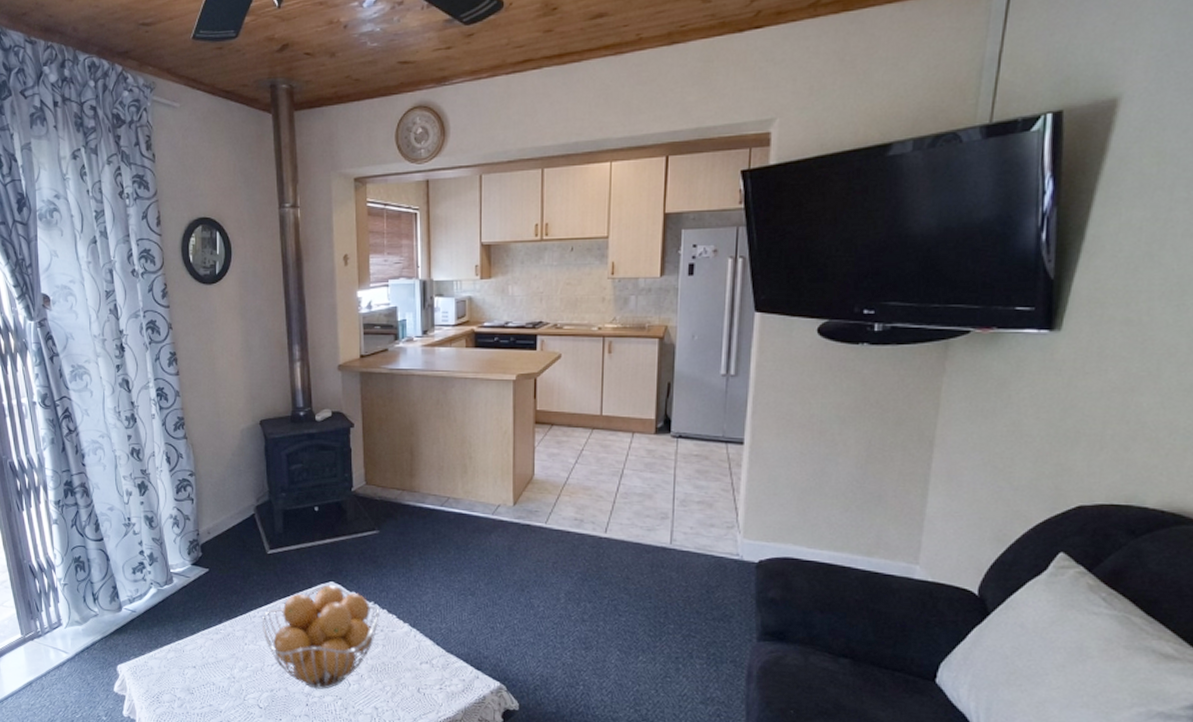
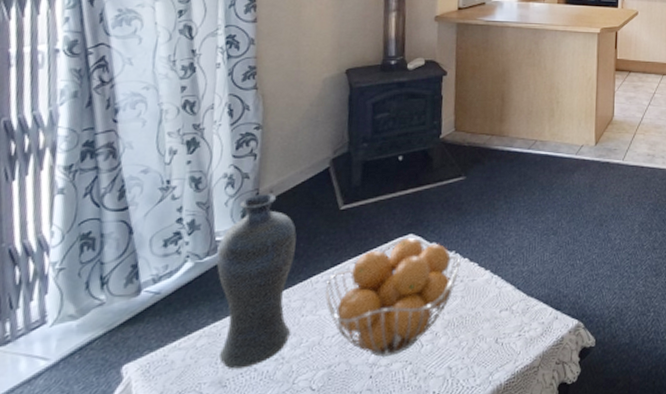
vase: none [173,535,237,681] -> present [216,194,297,369]

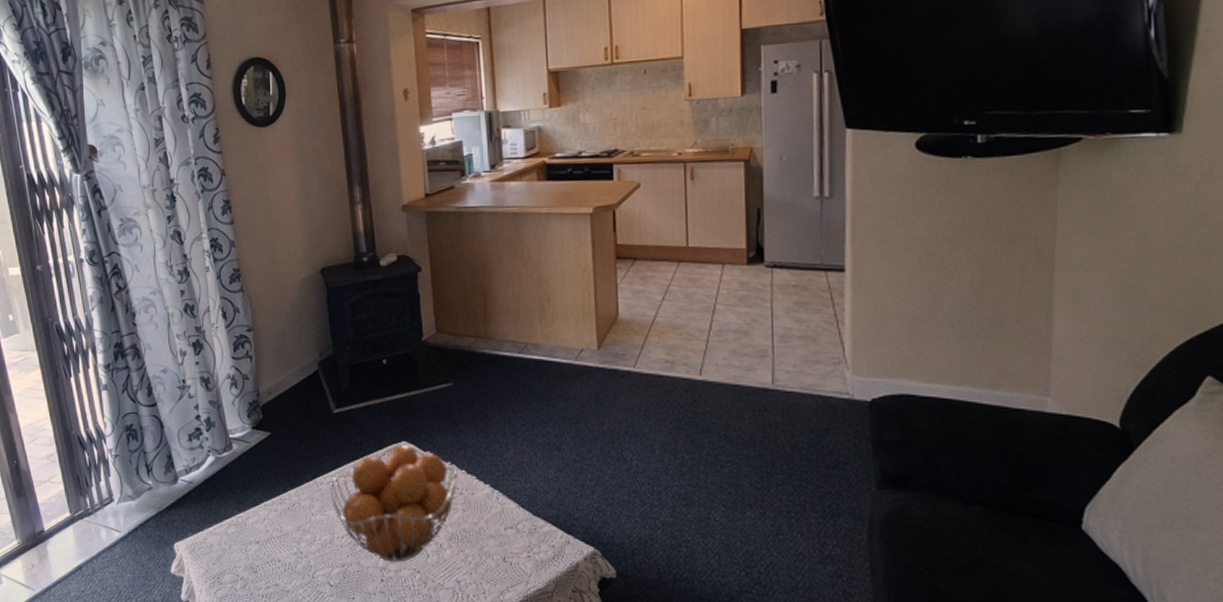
vase: present [216,194,297,369] -> none [232,395,304,558]

